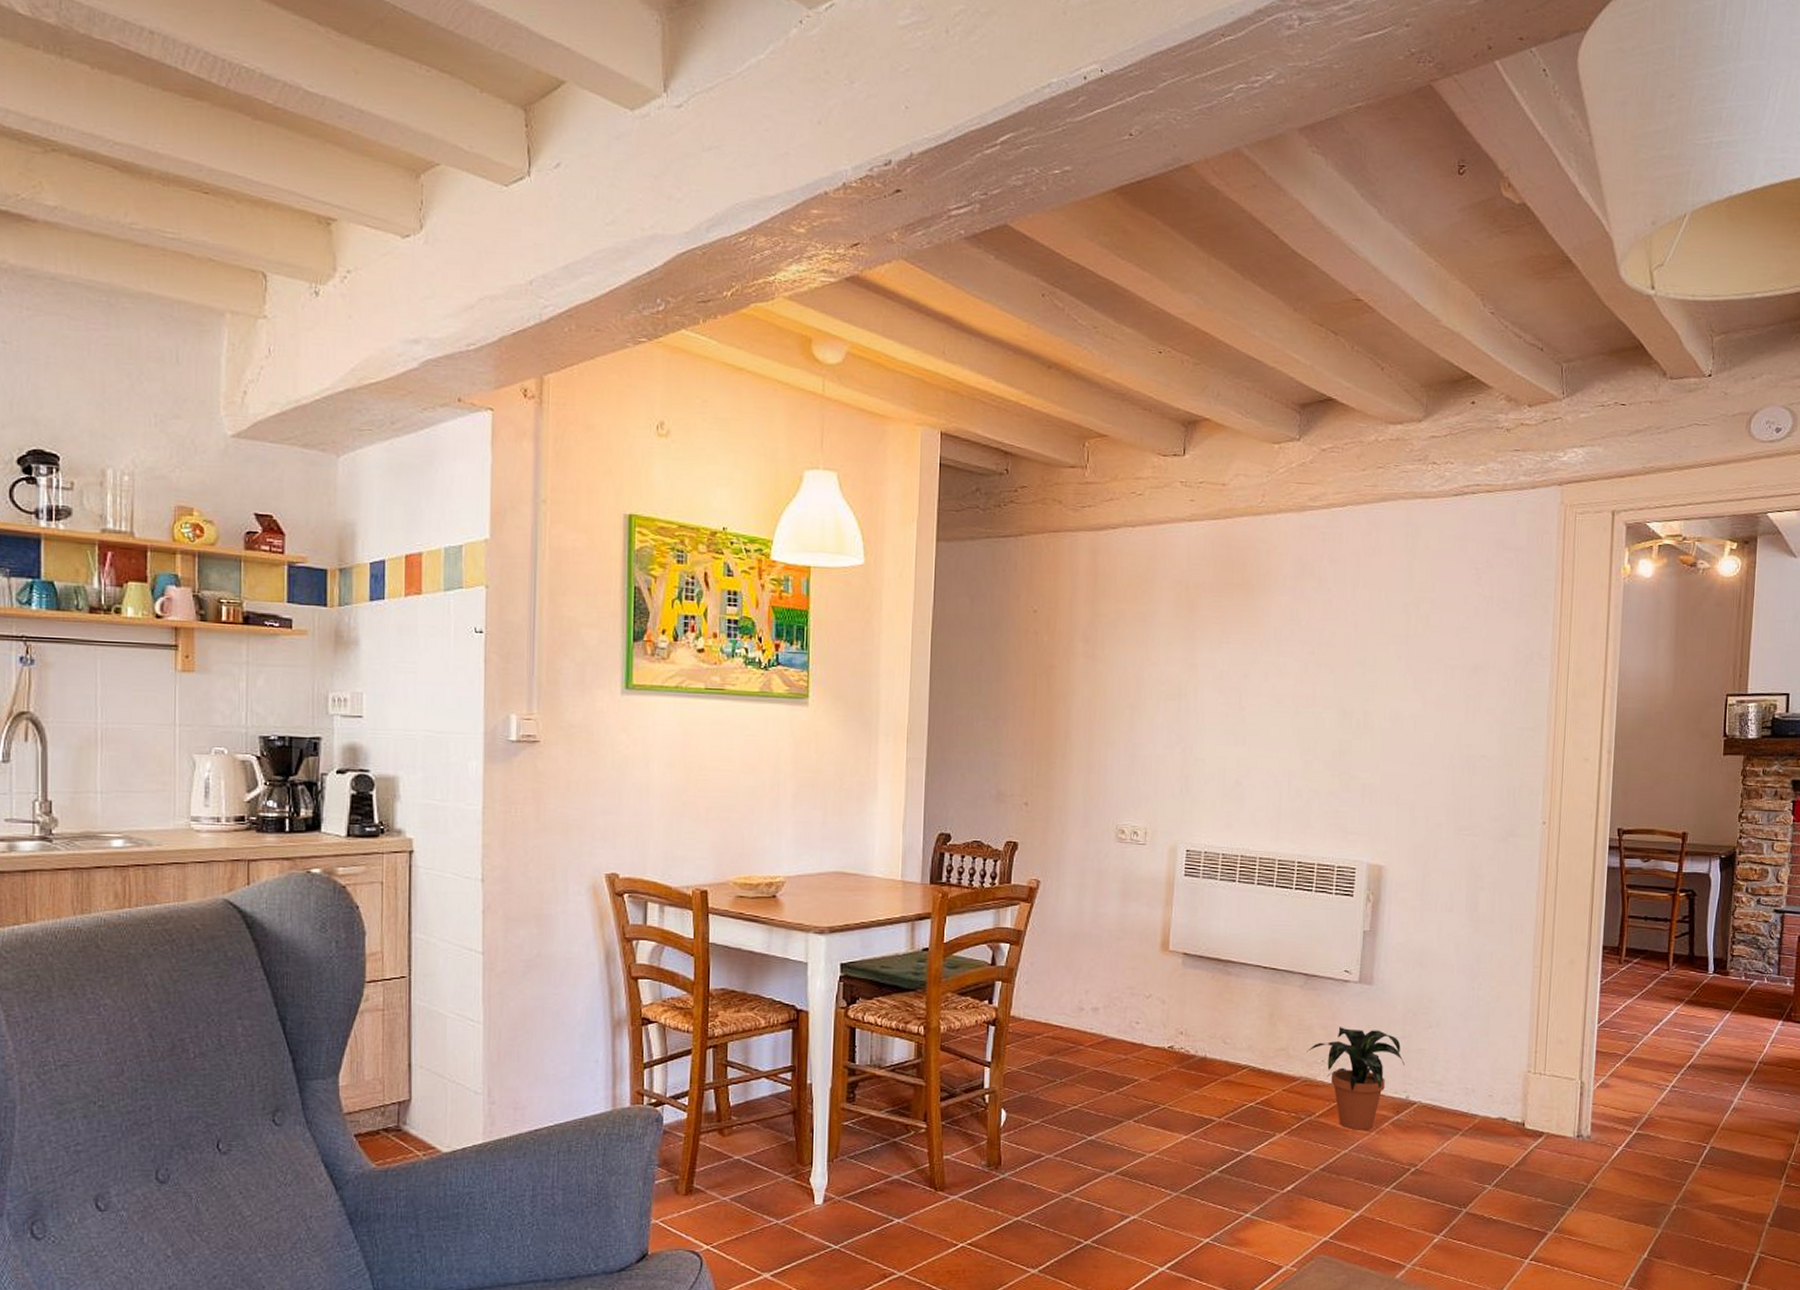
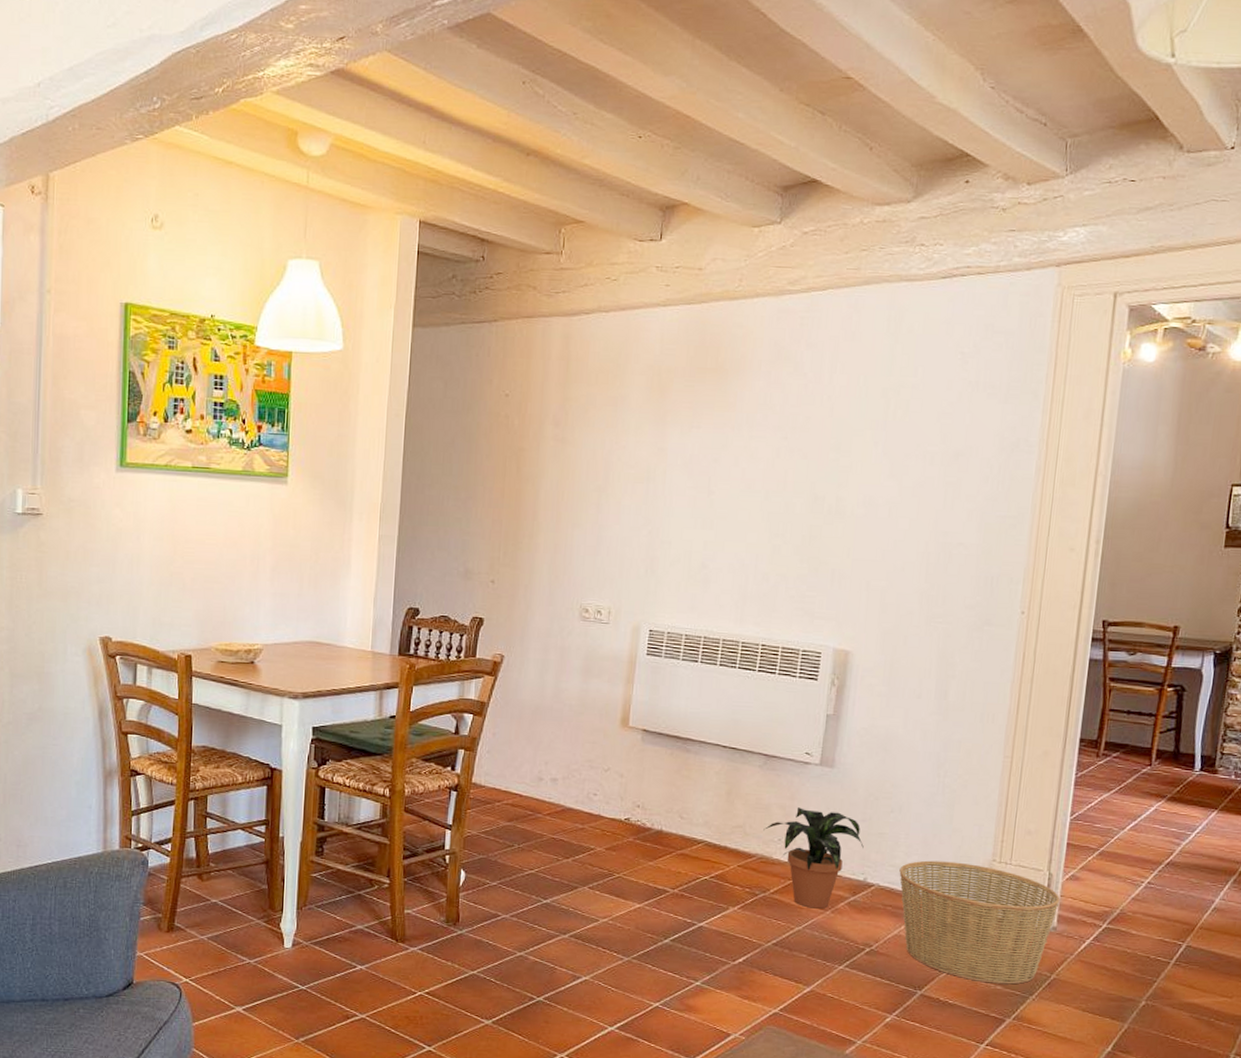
basket: none [1440,1075,1593,1197] -> present [899,860,1060,985]

